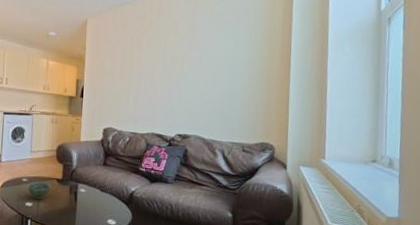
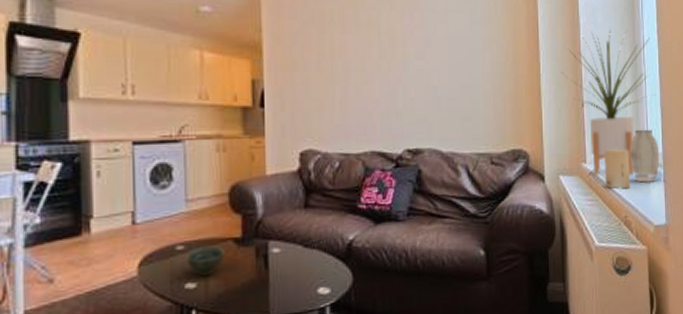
house plant: none [308,57,395,173] -> present [561,31,650,175]
candle: none [341,150,367,184] -> present [604,149,630,190]
vase: none [367,137,397,182] -> present [630,129,660,183]

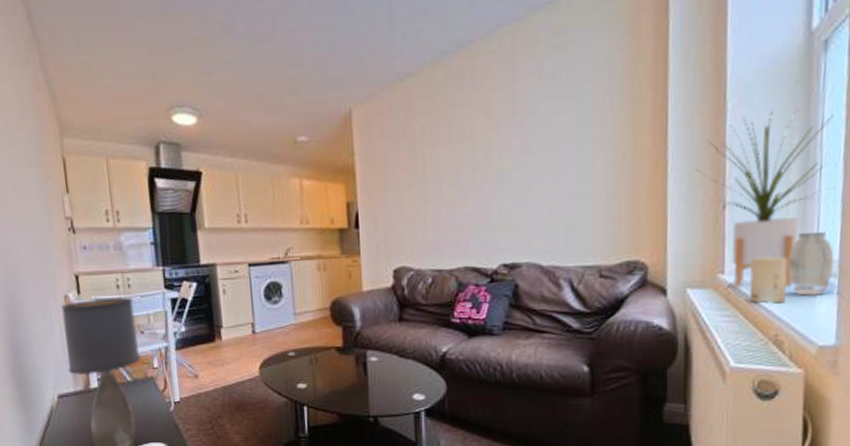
bowl: present [184,245,225,277] -> none [295,353,329,379]

